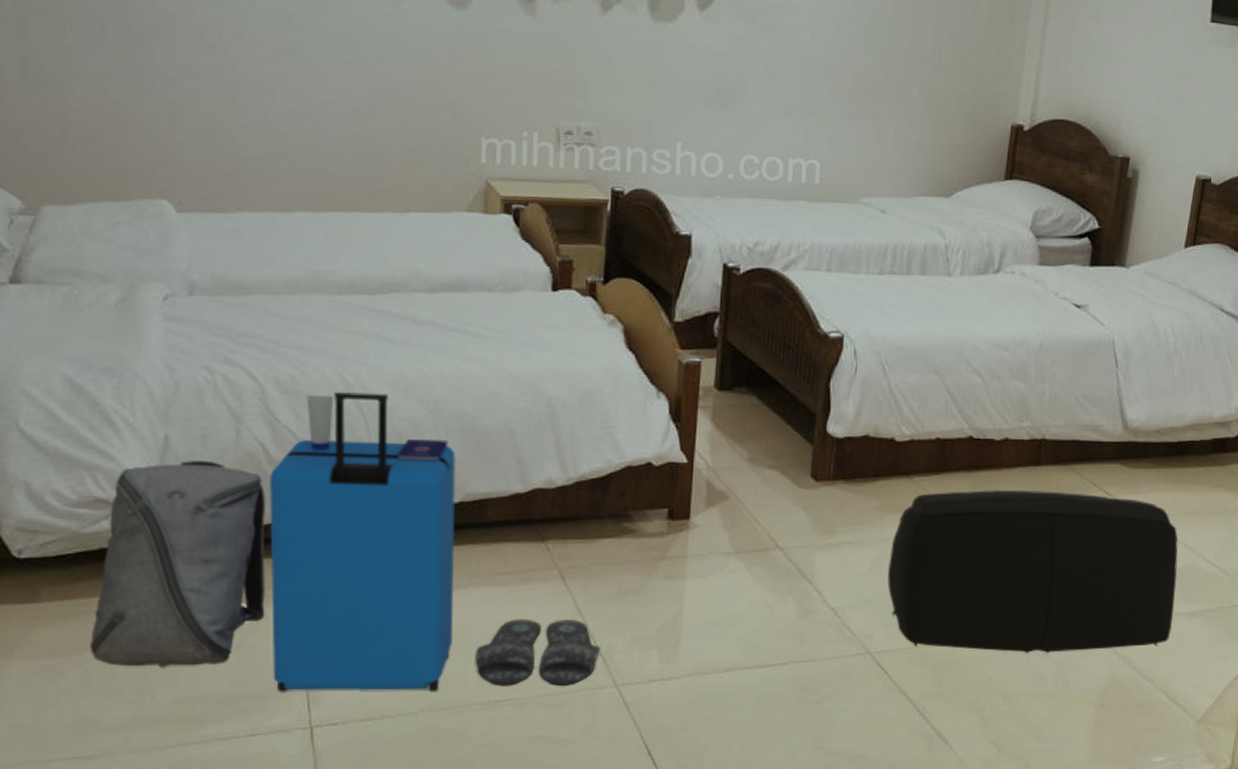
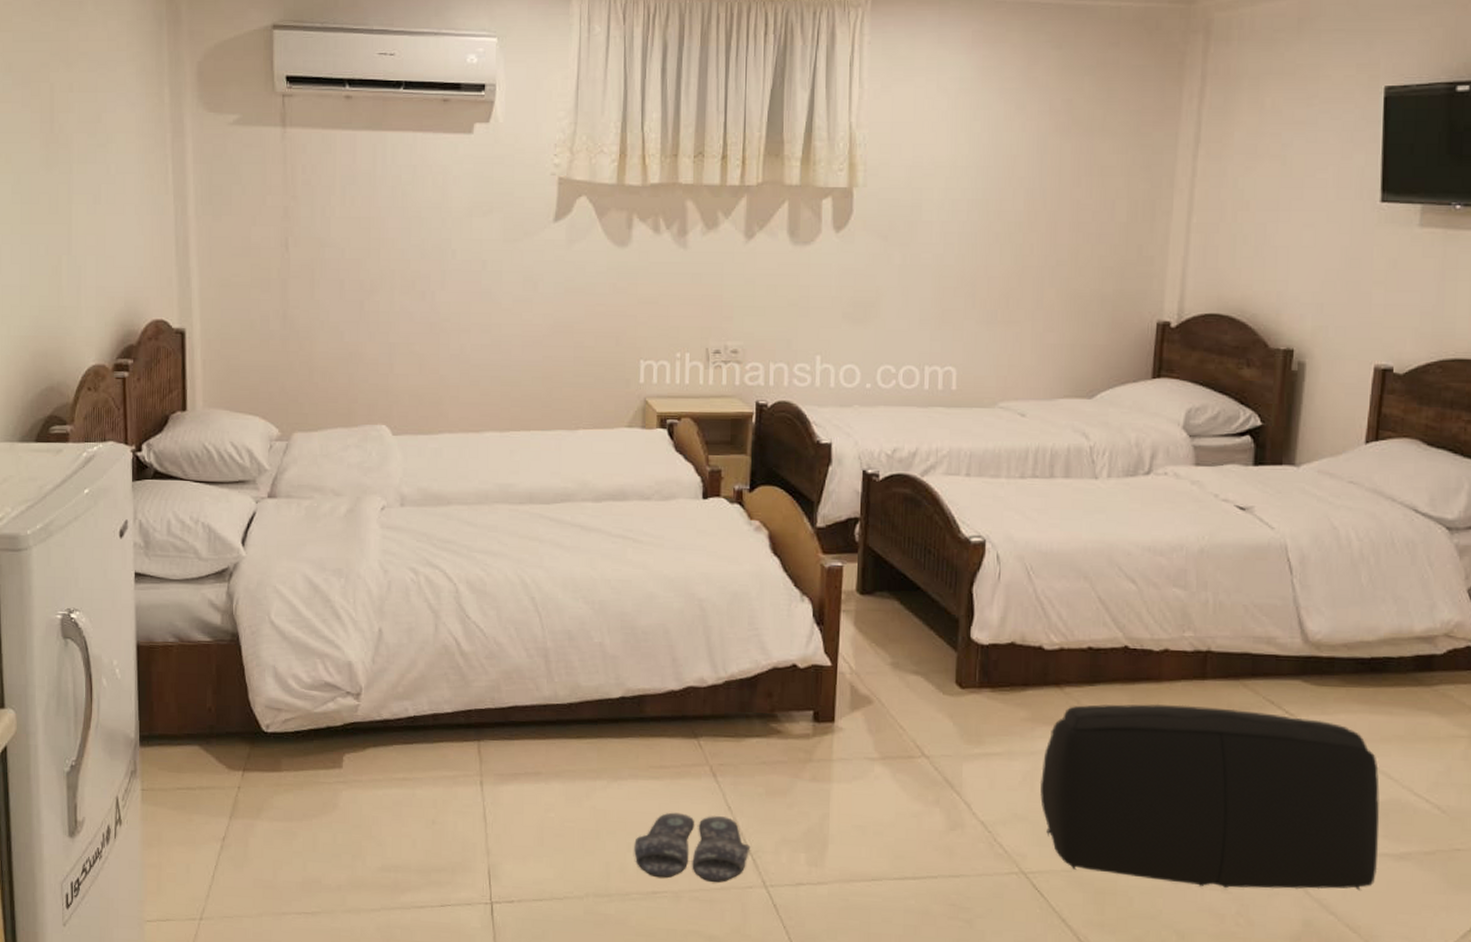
backpack: present [89,461,265,668] -> none [316,651,457,837]
suitcase: present [270,391,456,691] -> none [460,591,617,878]

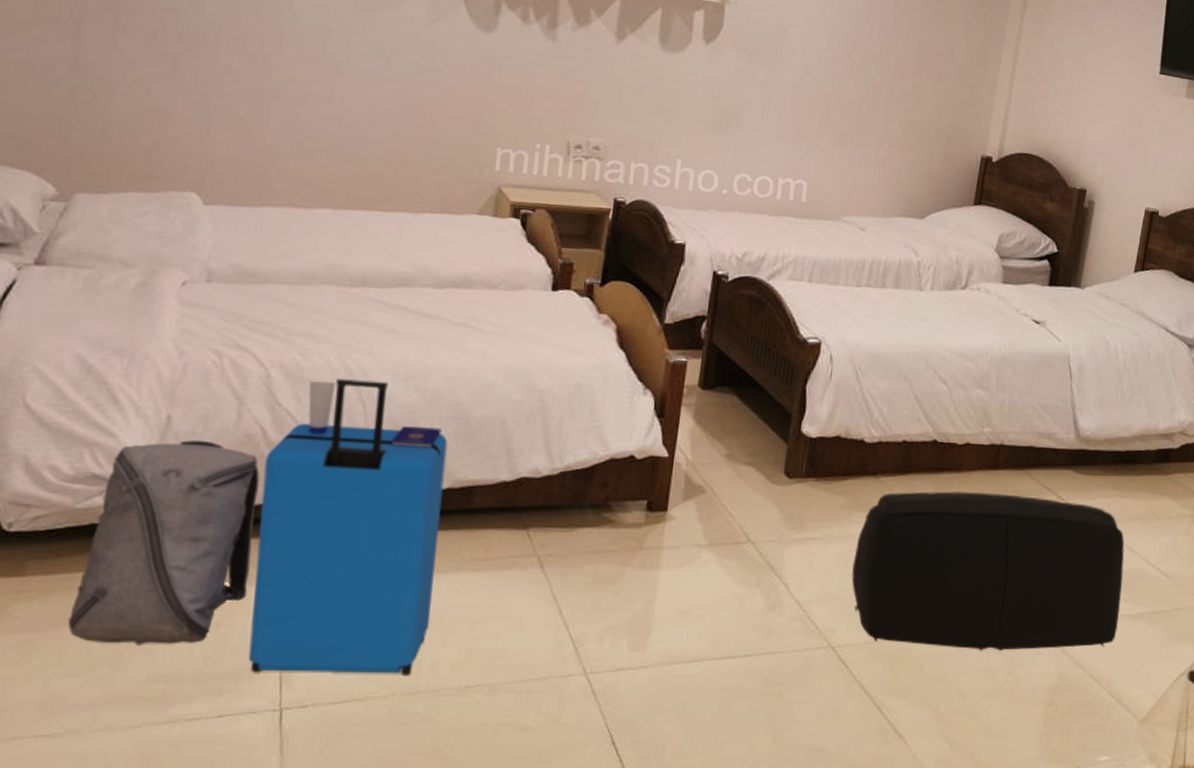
backpack: none [316,651,457,837] -> present [67,440,260,645]
suitcase: none [460,591,617,878] -> present [248,378,448,675]
slippers: present [634,812,751,882] -> none [449,604,574,672]

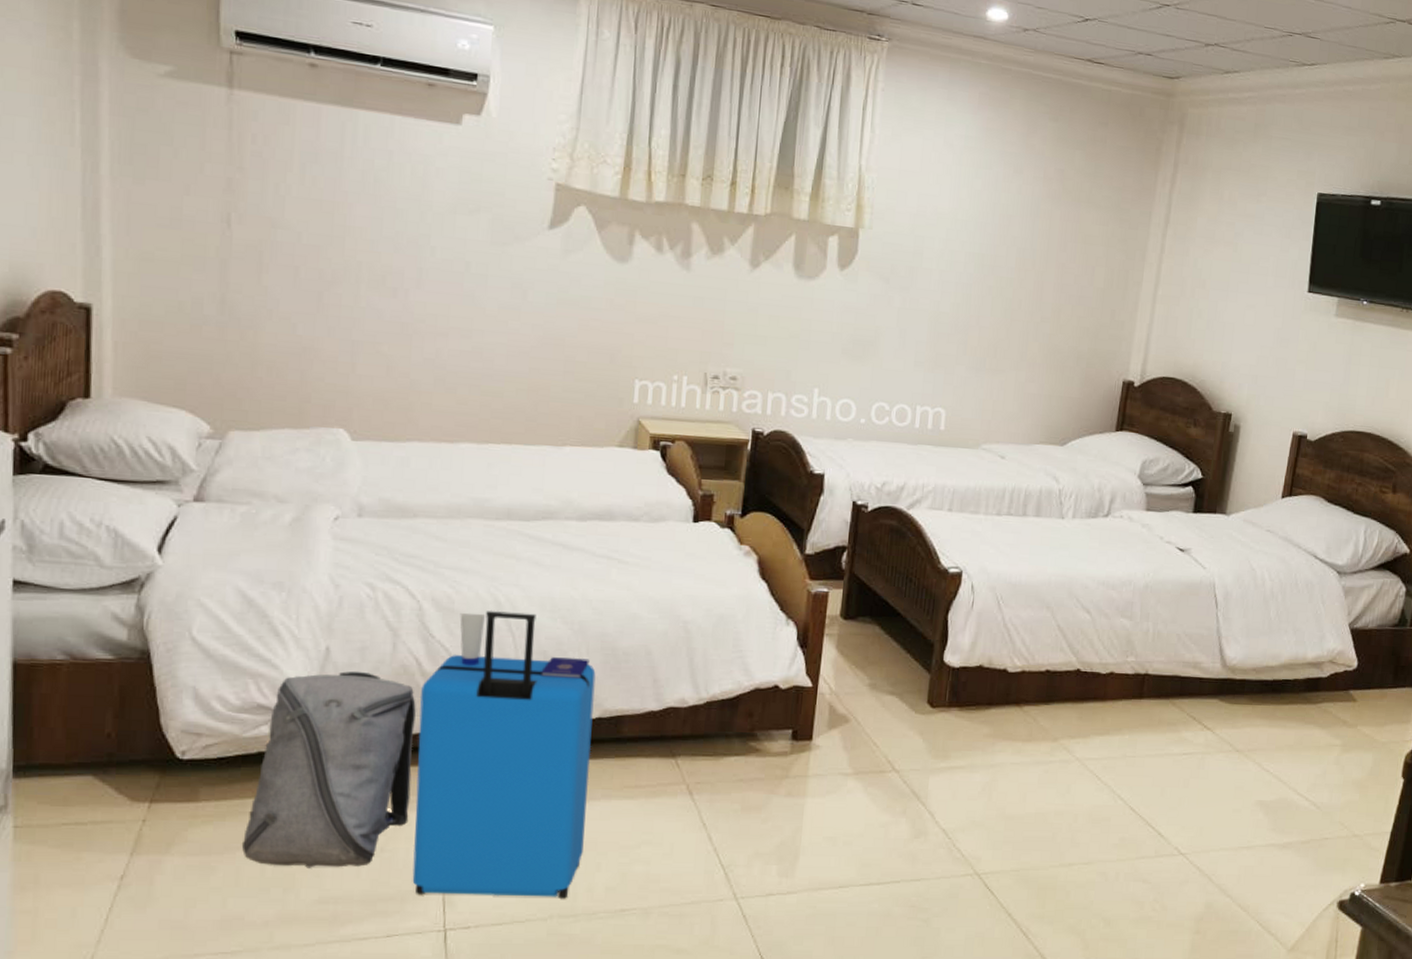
duffel bag: present [851,490,1125,650] -> none [996,720,1272,879]

